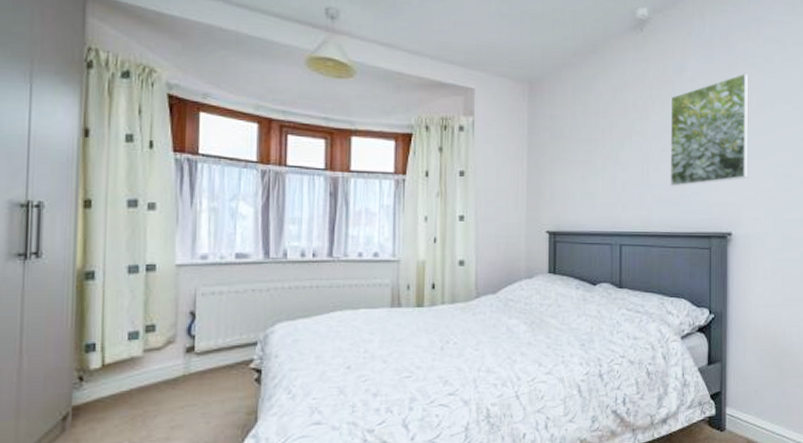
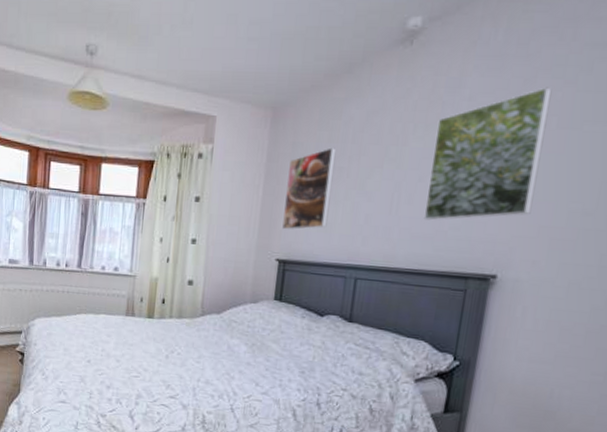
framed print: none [549,121,591,202] -> present [282,147,337,230]

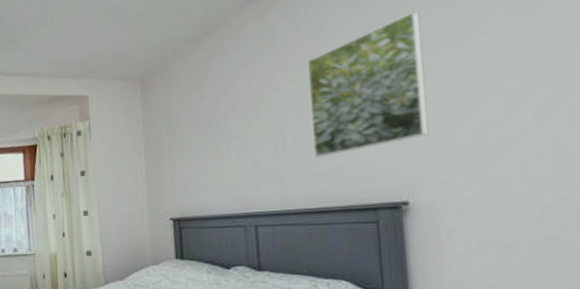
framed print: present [282,147,337,230] -> none [166,104,215,189]

